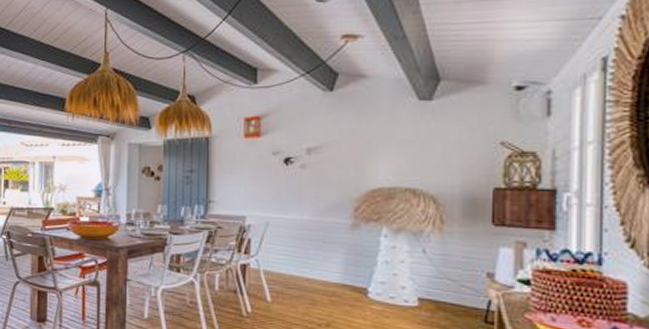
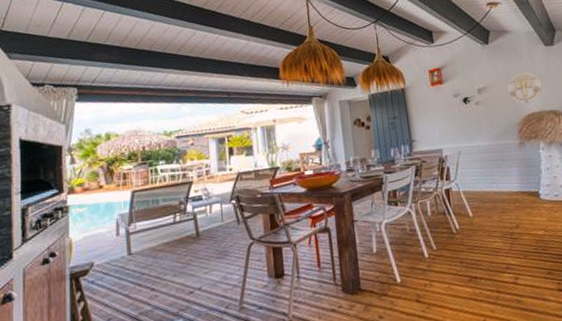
wall decoration: none [349,132,402,175] -> present [507,71,543,104]

